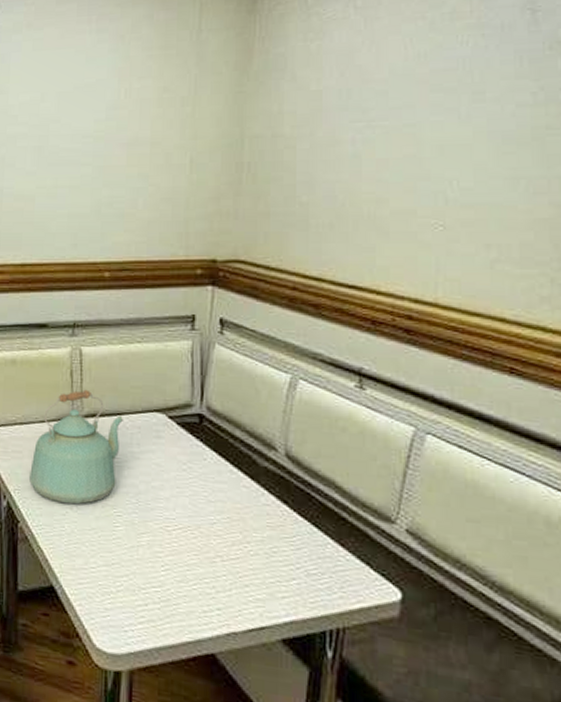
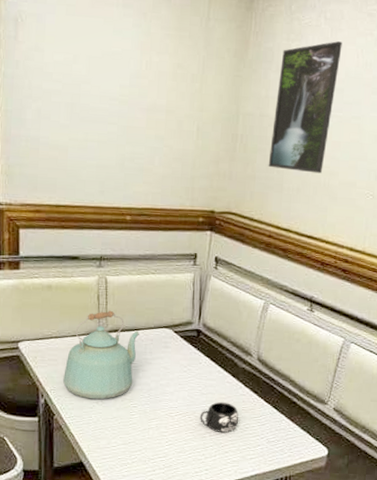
mug: none [207,513,263,558] -> present [200,402,239,433]
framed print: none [286,33,382,203] -> present [268,41,342,174]

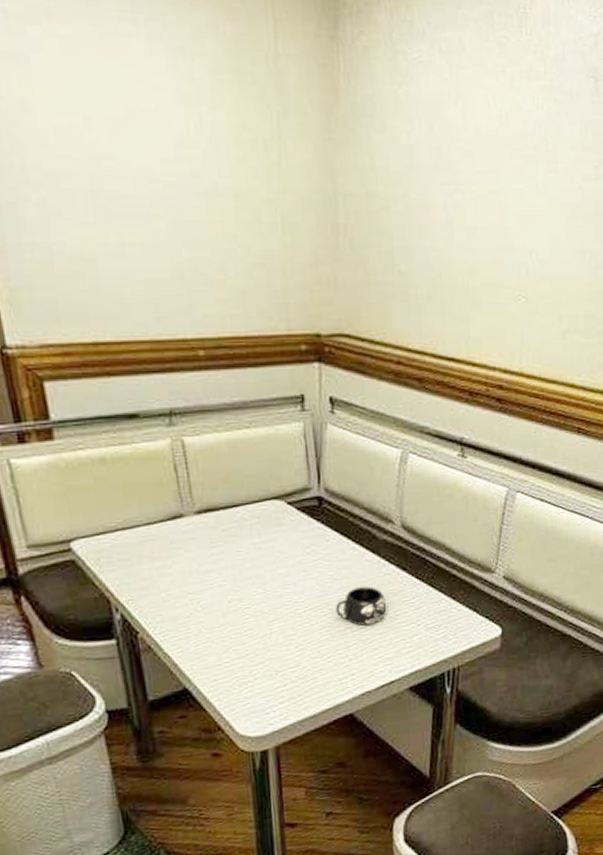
kettle: present [63,310,139,399] -> none [142,483,241,605]
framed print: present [268,41,342,174] -> none [385,84,467,272]

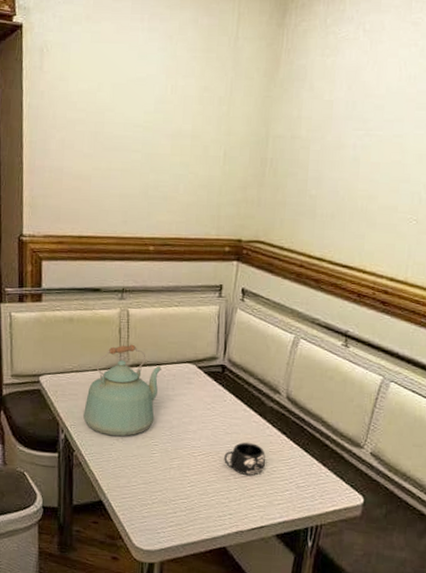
kettle: none [142,483,241,605] -> present [83,344,161,436]

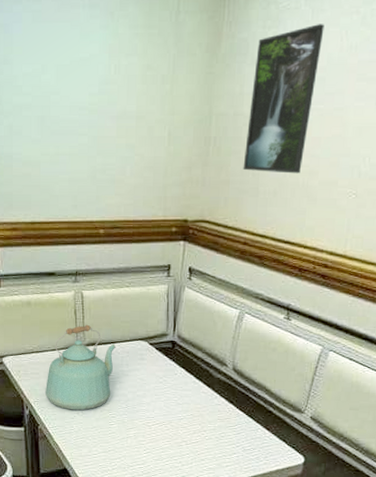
mug: present [224,442,266,476] -> none [176,412,215,441]
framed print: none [300,54,383,198] -> present [243,24,324,174]

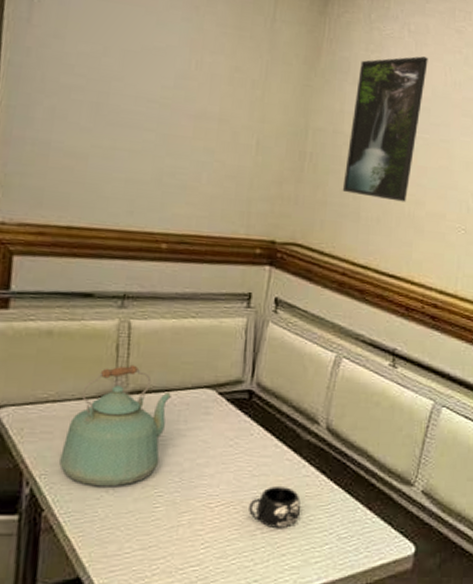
mug: none [176,412,215,441] -> present [249,487,301,528]

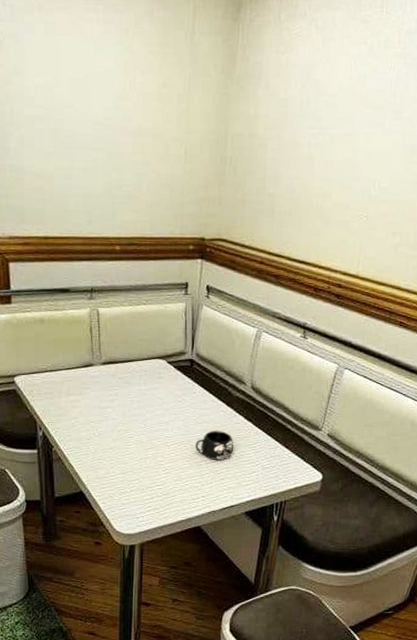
kettle: present [59,364,171,486] -> none [60,342,133,430]
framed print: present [342,56,428,202] -> none [258,52,335,196]

